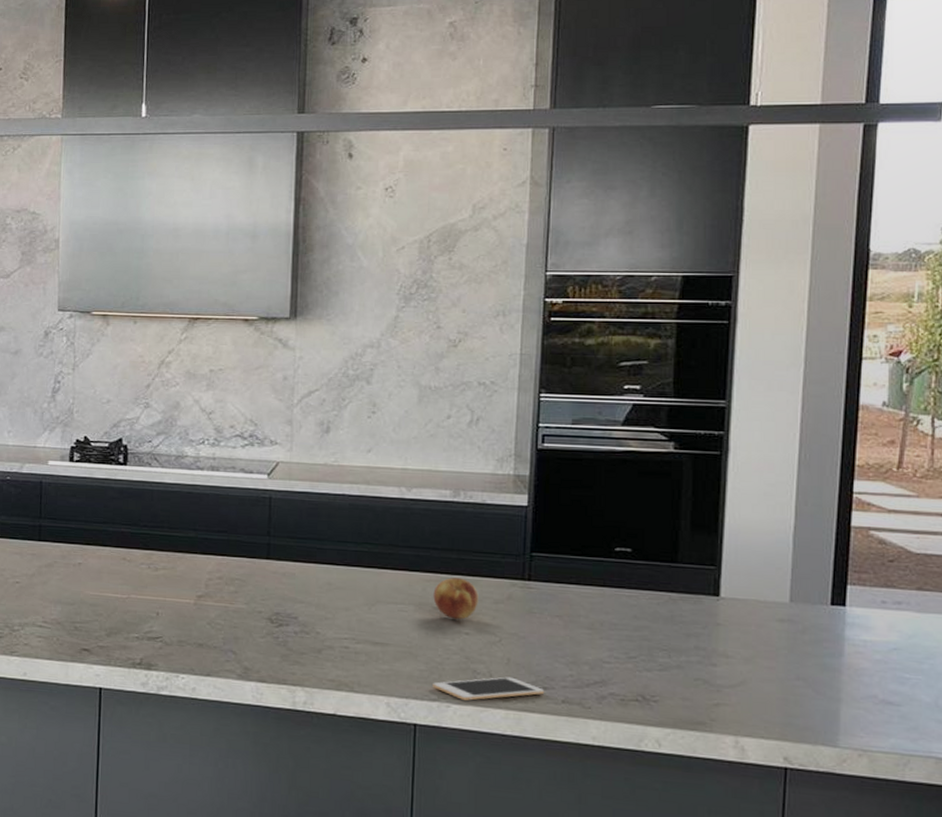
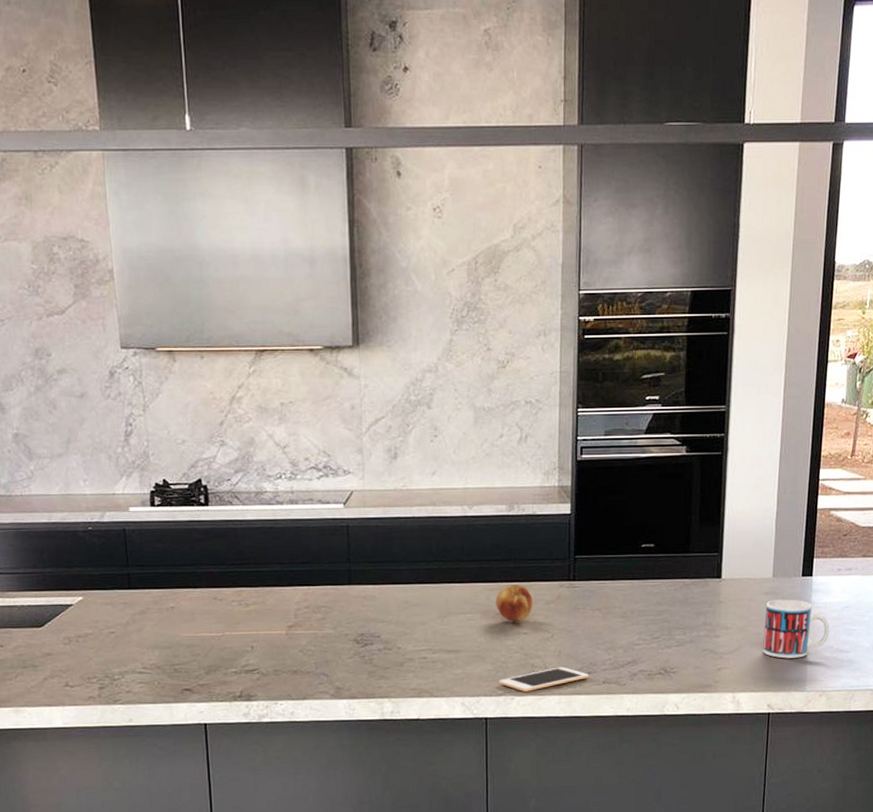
mug: none [777,629,871,705] -> present [763,599,829,659]

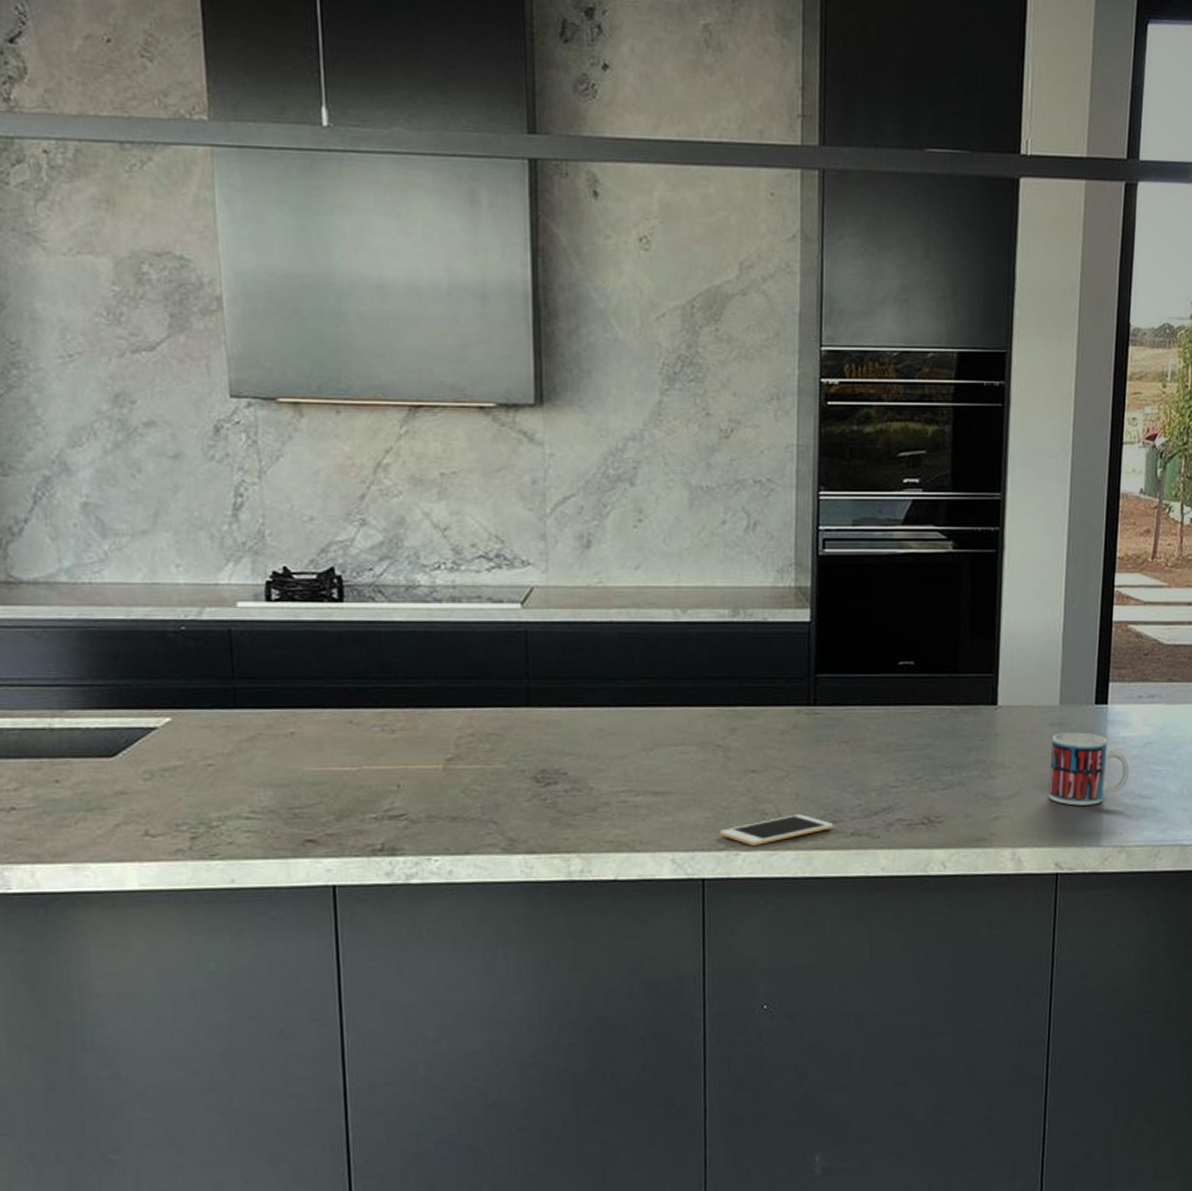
fruit: present [496,585,533,622] -> none [716,709,764,757]

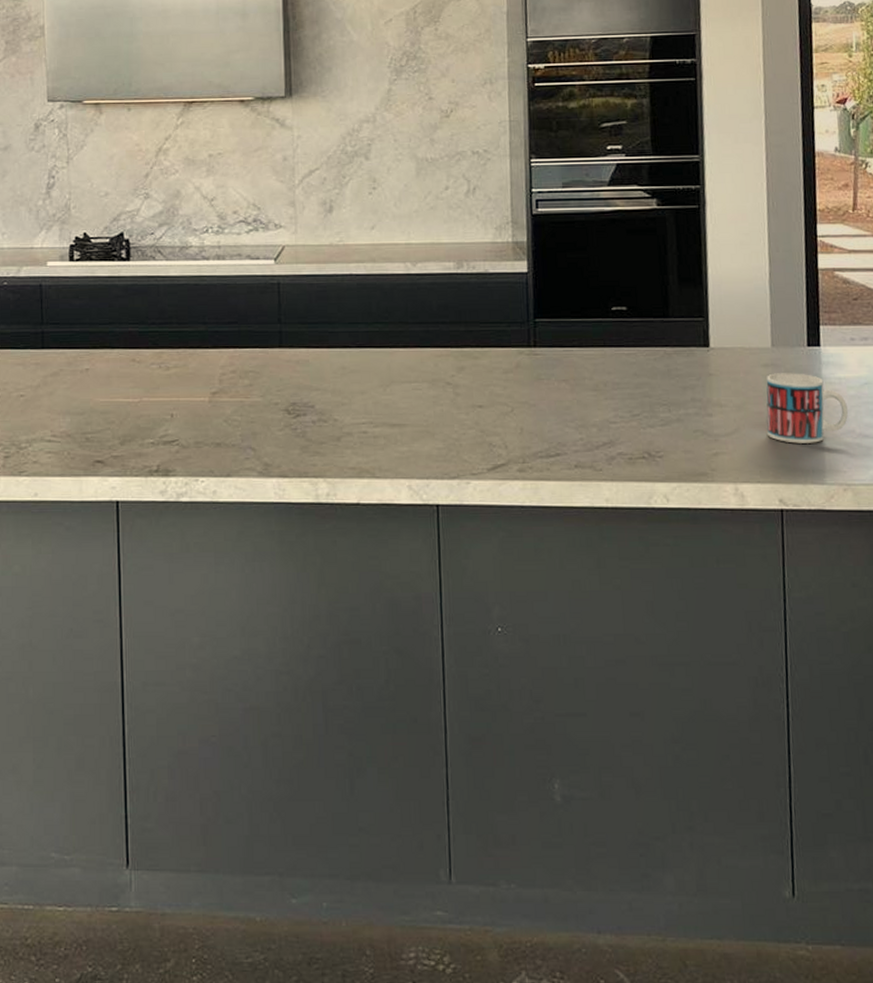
cell phone: present [720,814,834,845] -> none [451,446,558,475]

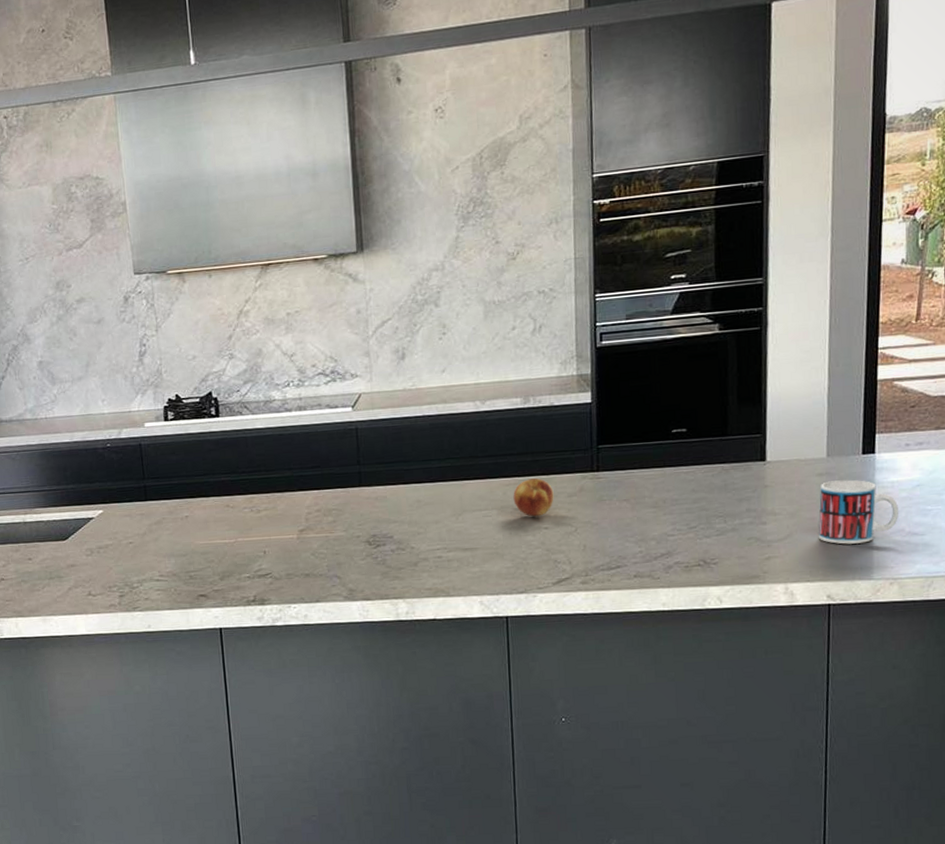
fruit: none [445,351,489,393] -> present [513,478,554,517]

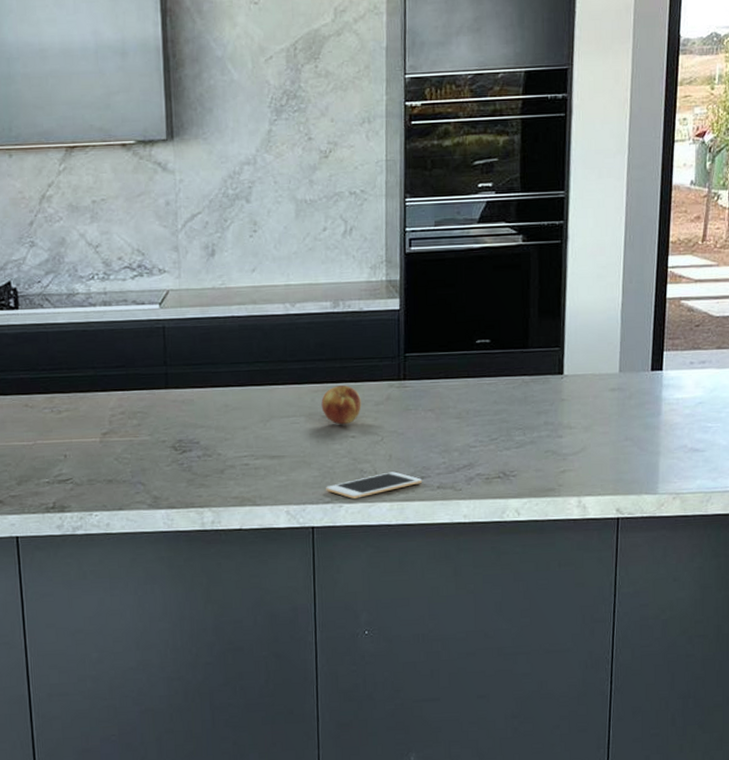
cell phone: none [519,561,619,588] -> present [326,471,423,499]
mug: present [819,479,898,545] -> none [610,395,682,459]

